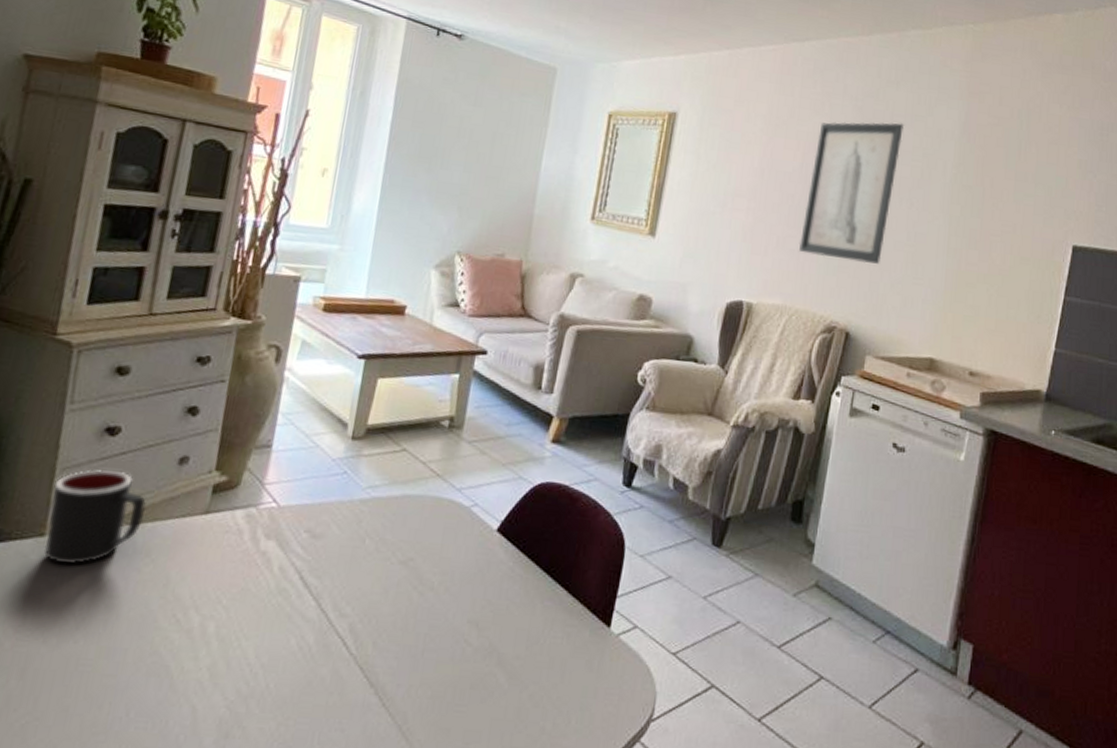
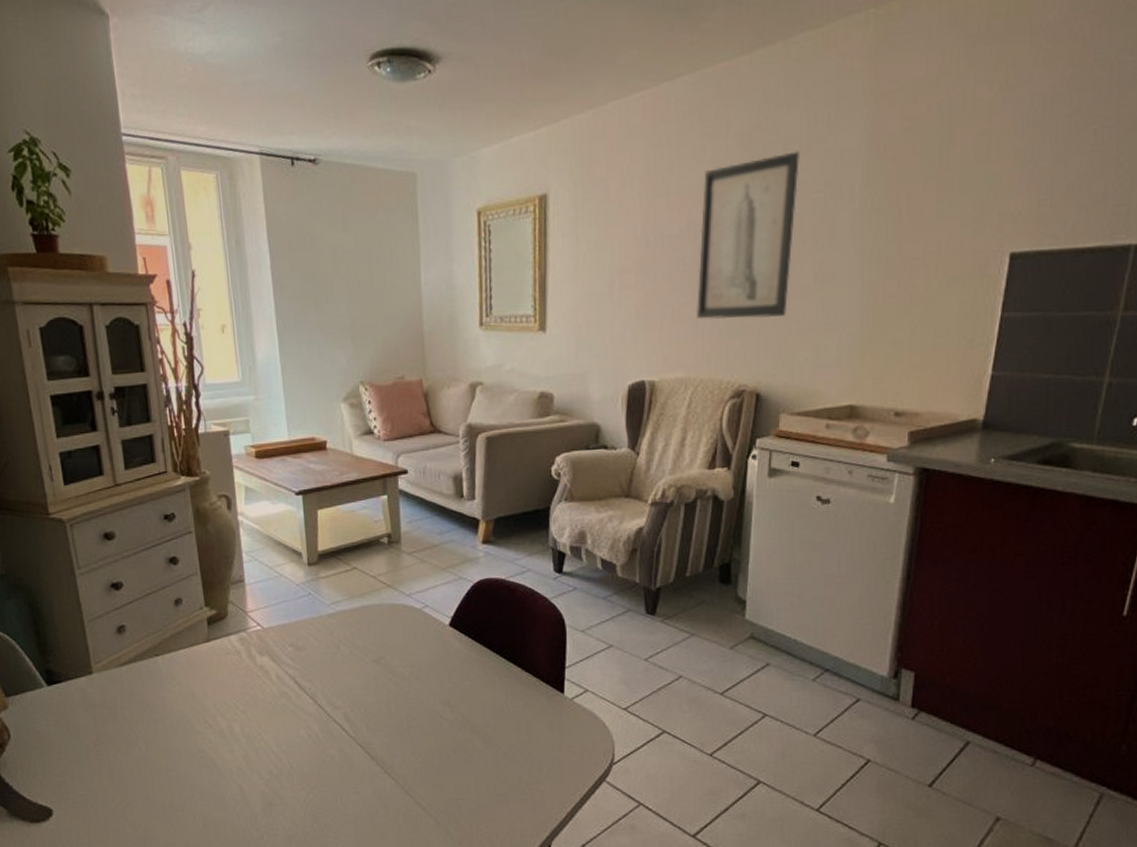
mug: present [44,469,146,565] -> none [87,618,162,693]

